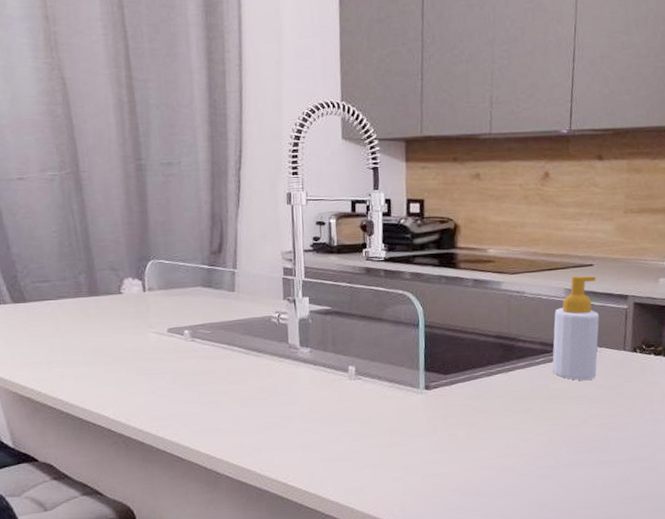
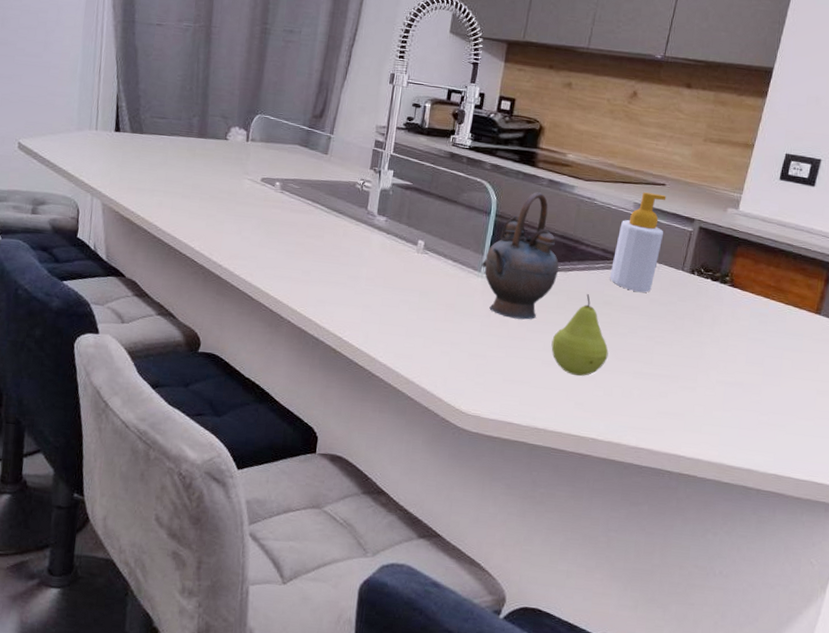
teapot: none [418,294,500,431] -> present [481,192,559,320]
fruit: none [504,392,564,478] -> present [551,294,609,376]

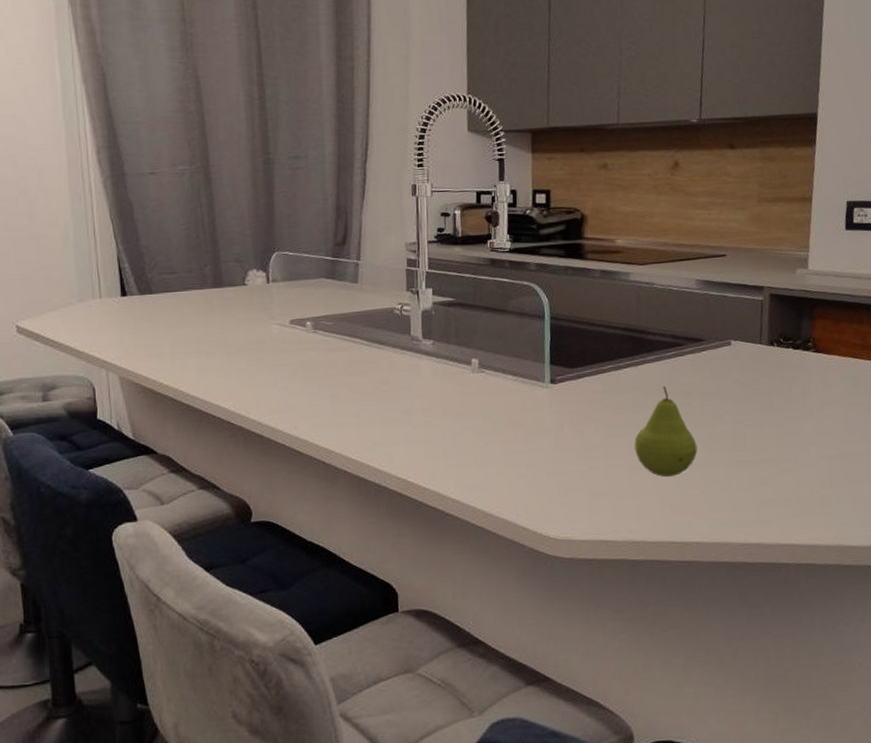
teapot: present [481,192,559,320] -> none [544,285,629,427]
soap bottle: present [610,192,667,293] -> none [684,266,734,376]

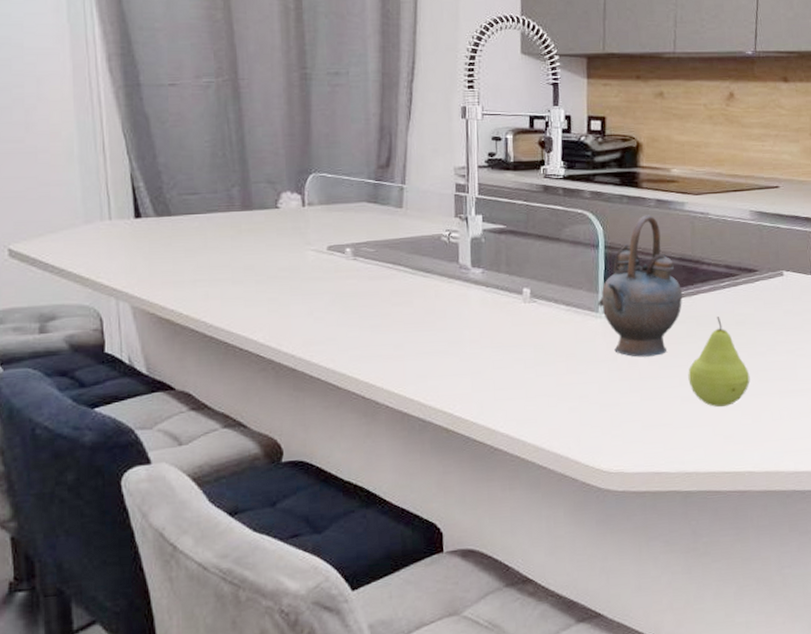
teapot: none [544,285,629,427] -> present [597,215,683,358]

